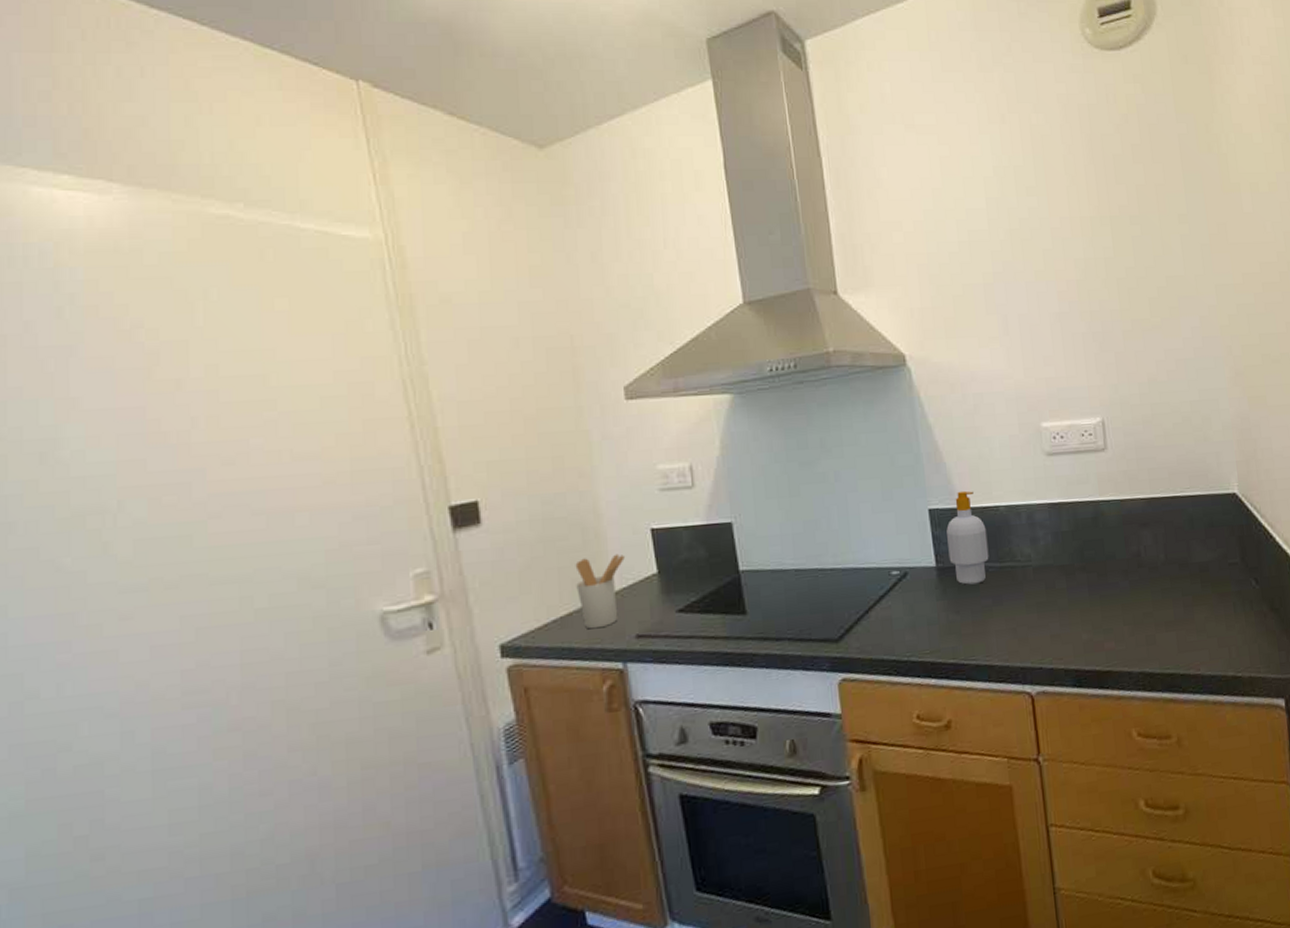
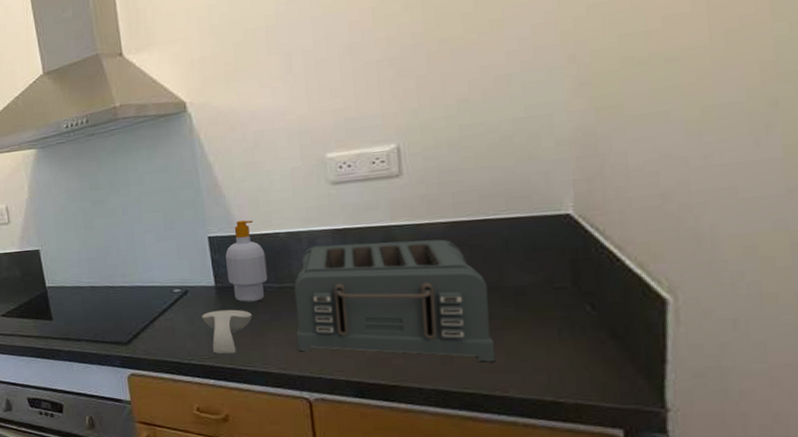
spoon rest: none [922,593,974,647] -> present [202,309,252,354]
toaster: none [1014,515,1189,641] -> present [294,239,496,362]

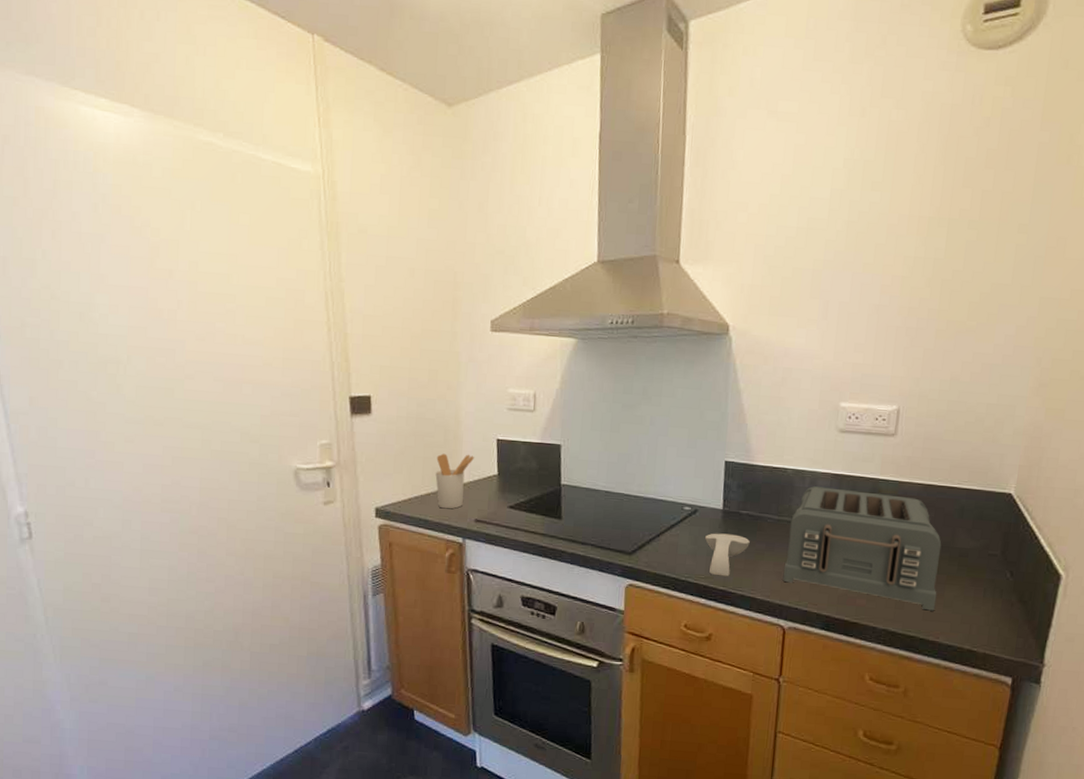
soap bottle: present [225,220,268,302] -> none [735,450,773,530]

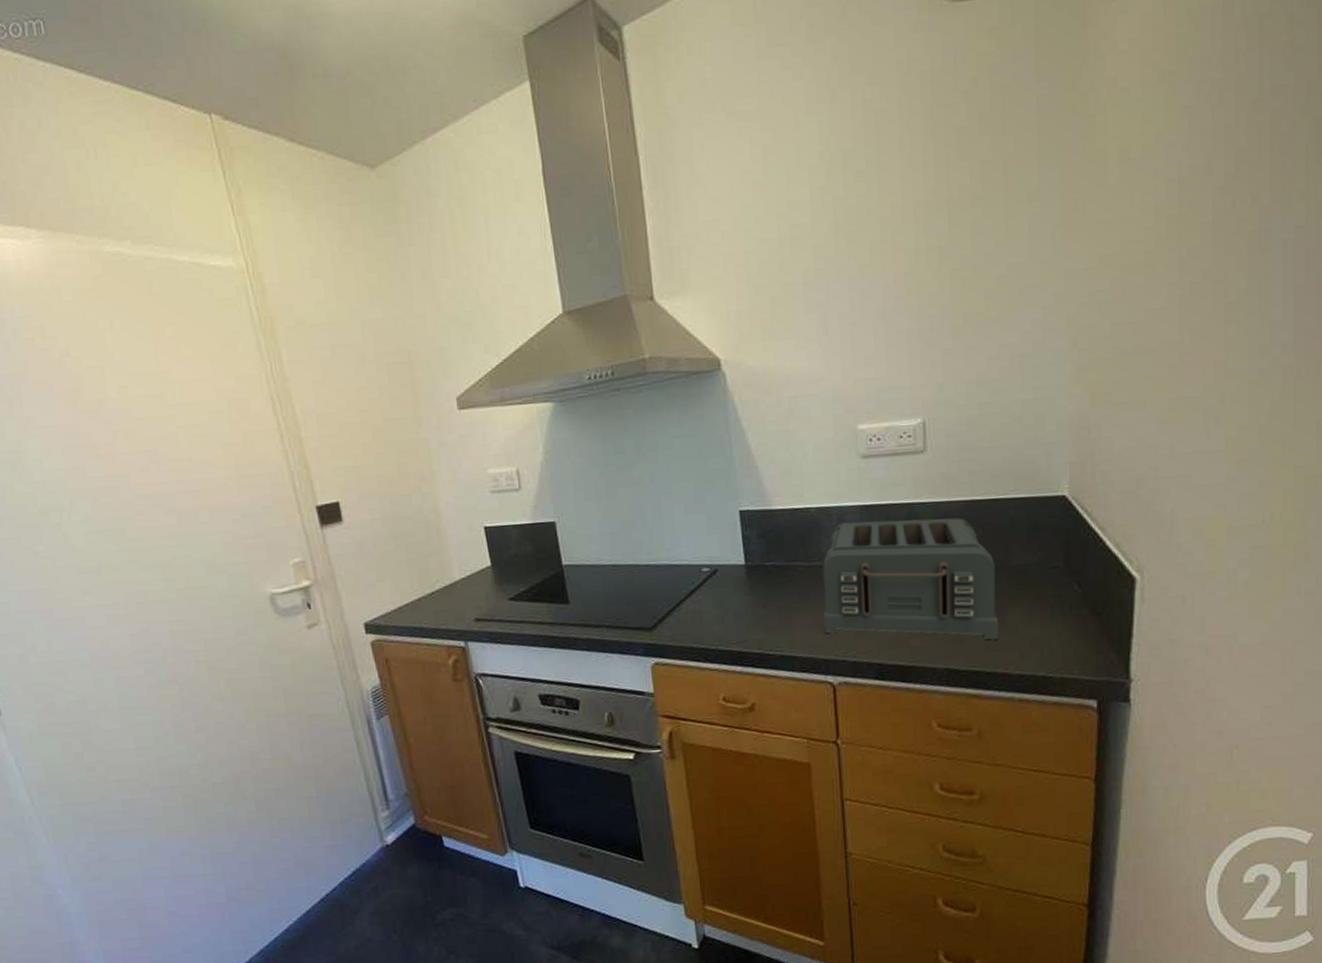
utensil holder: present [435,453,475,509] -> none [421,548,464,613]
spoon rest: present [705,533,750,577] -> none [731,590,781,638]

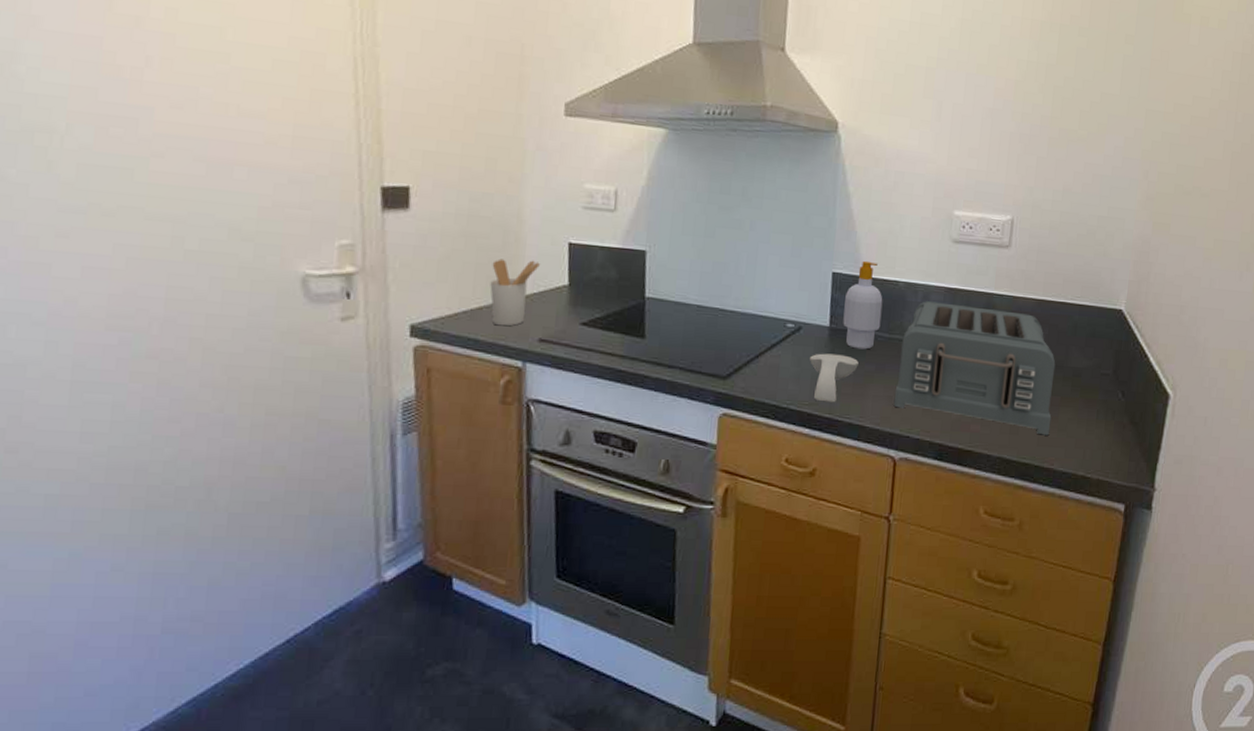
utensil holder: none [421,548,464,613] -> present [490,258,541,327]
spoon rest: none [731,590,781,638] -> present [810,353,859,403]
soap bottle: none [756,493,798,582] -> present [843,260,883,350]

